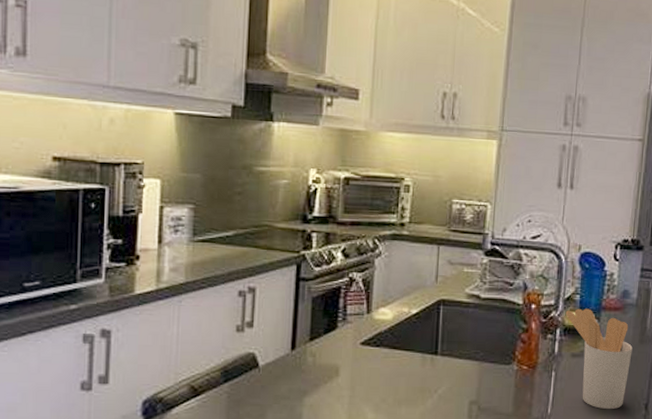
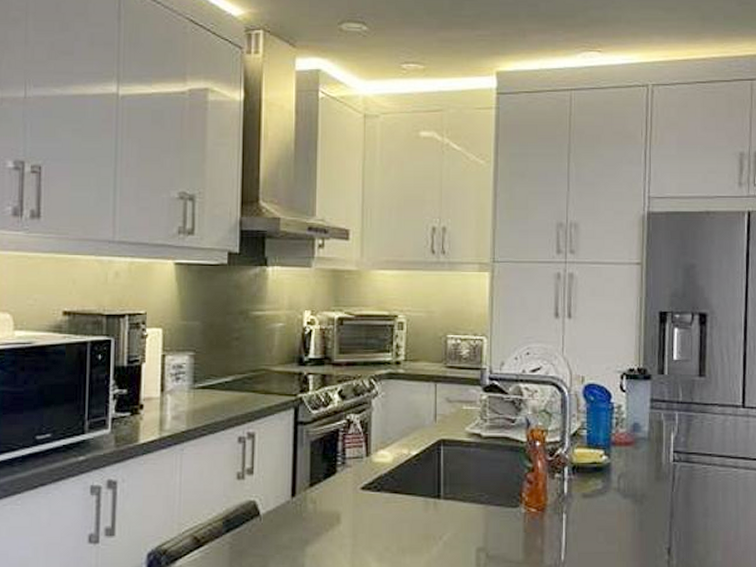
utensil holder: present [565,308,633,410] -> none [572,444,648,555]

